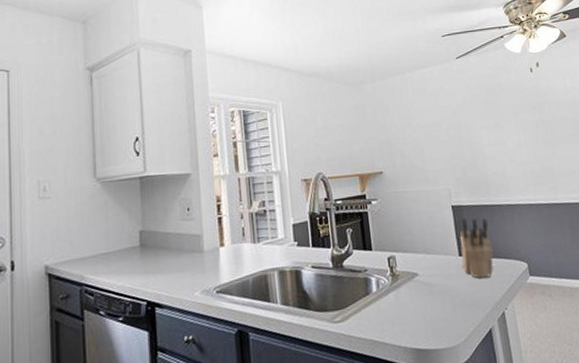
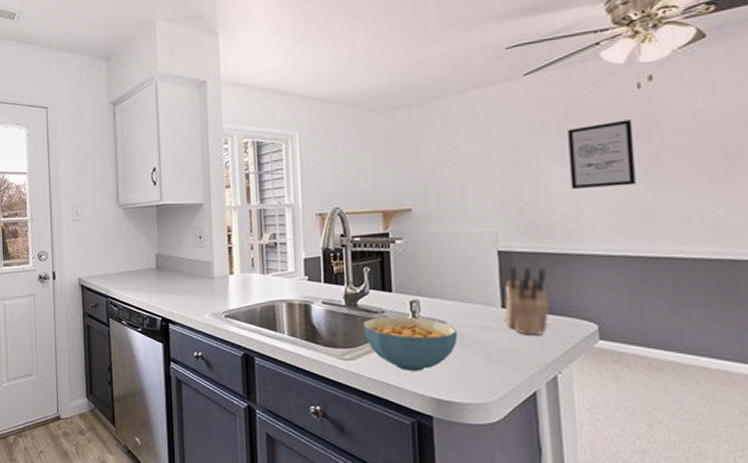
cereal bowl: none [349,272,429,326] -> present [362,317,458,371]
wall art: none [490,96,539,152] -> present [568,119,636,190]

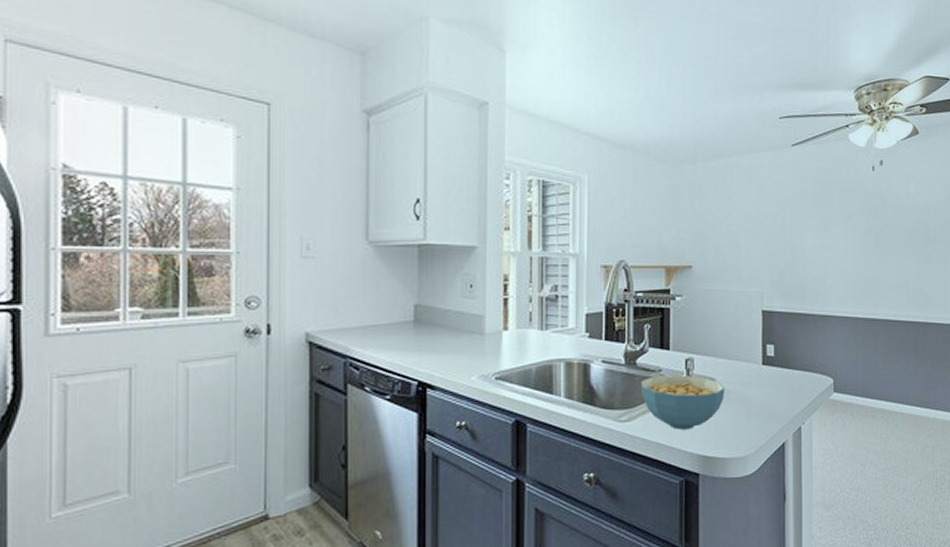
knife block: present [504,265,550,335] -> none [764,325,799,390]
wall art: present [568,119,636,190] -> none [821,197,867,257]

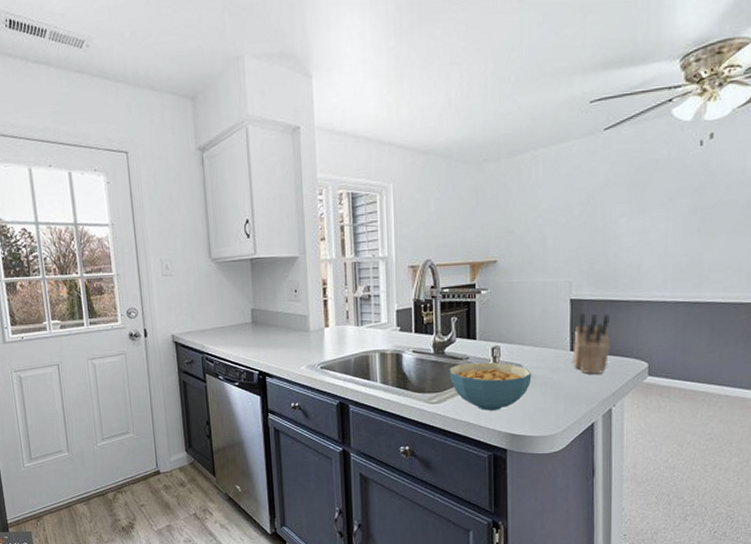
knife block: none [764,325,799,390] -> present [572,312,610,374]

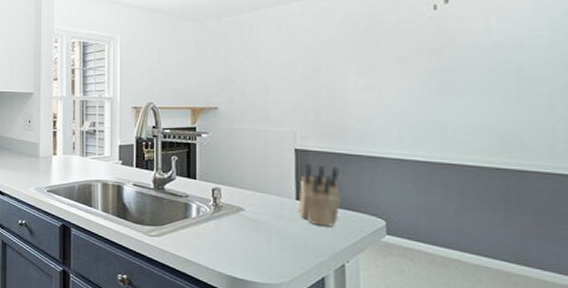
cereal bowl: present [449,362,532,411] -> none [168,201,255,251]

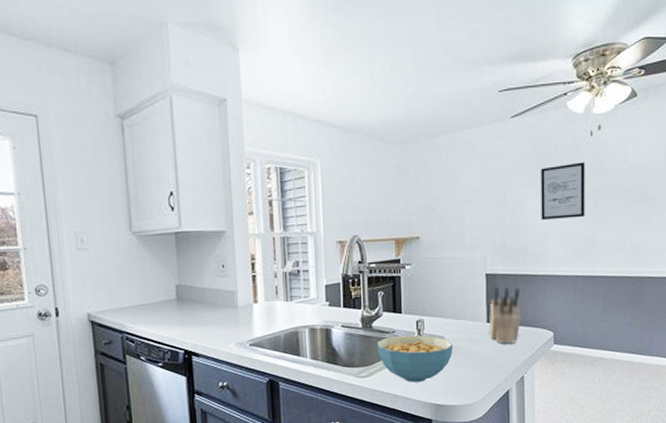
cereal bowl: none [168,201,255,251] -> present [376,335,453,382]
wall art: none [366,37,428,98] -> present [541,162,585,221]

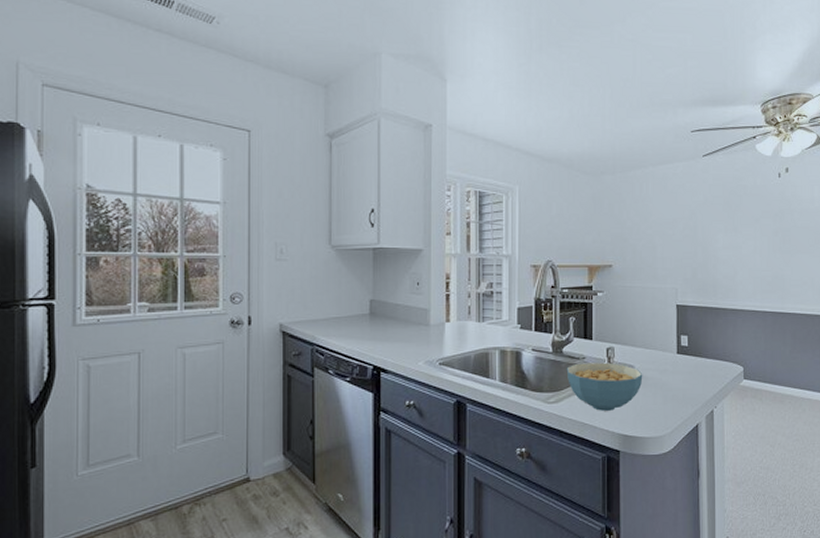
knife block: present [489,286,521,344] -> none [679,317,711,377]
wall art: present [541,162,585,221] -> none [731,202,774,256]

